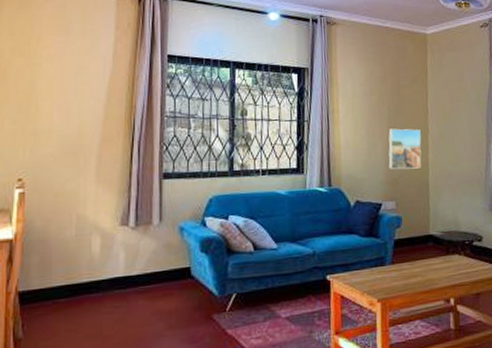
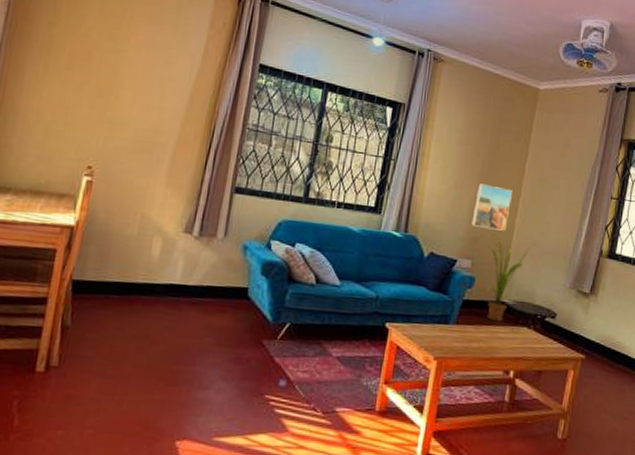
house plant: none [408,174,450,255] -> present [487,235,534,322]

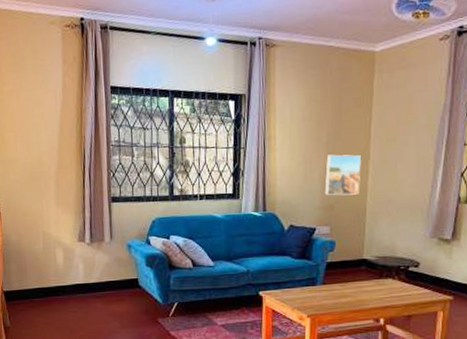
house plant: present [487,235,534,322] -> none [344,200,389,278]

